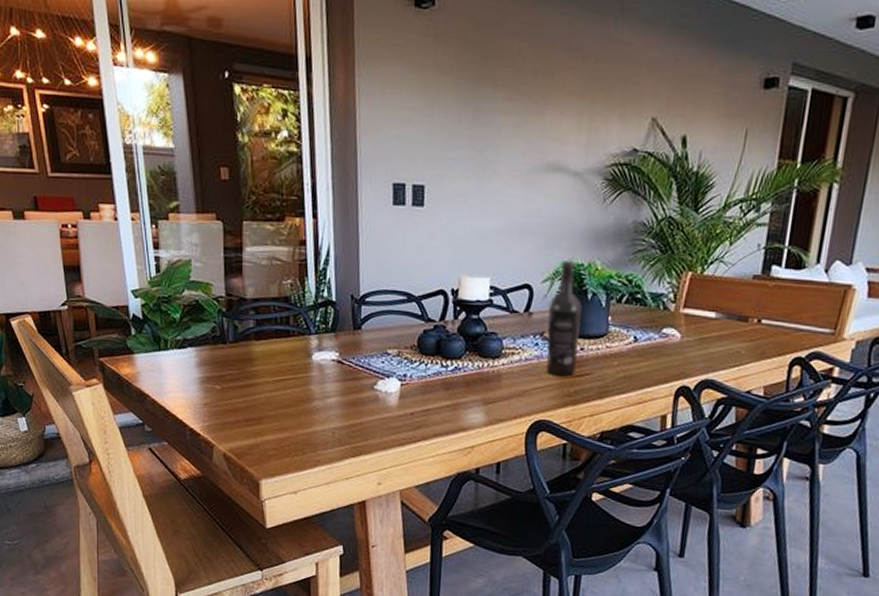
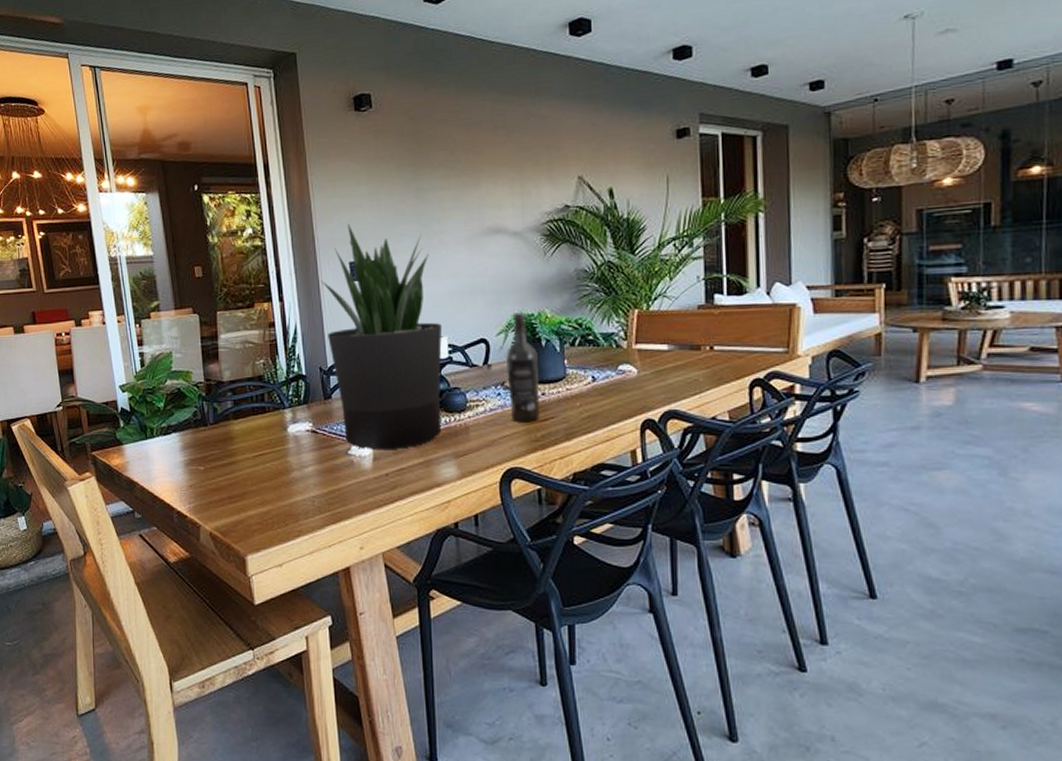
planter: none [360,139,486,389] -> present [321,223,443,450]

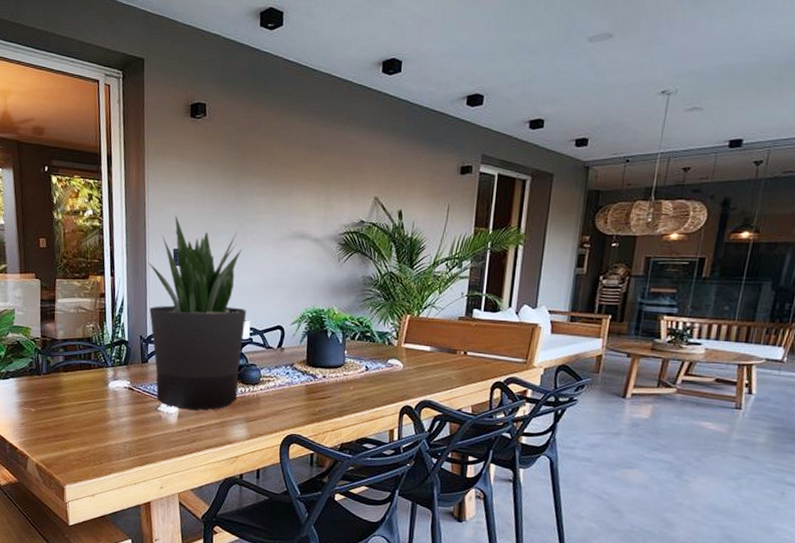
wine bottle: present [506,312,540,423] -> none [295,307,323,399]

